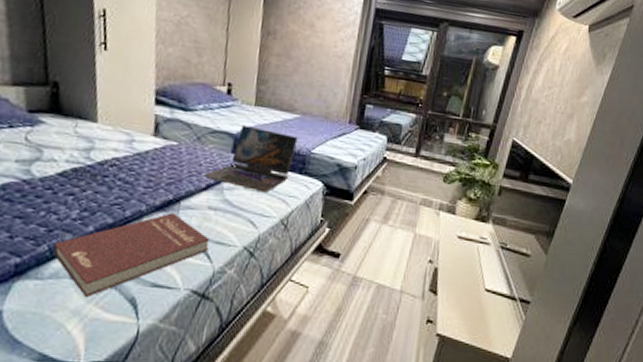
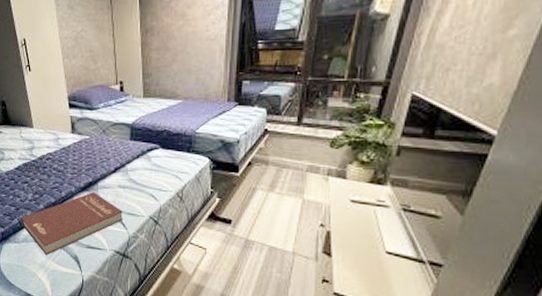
laptop: present [204,125,298,193] -> none [112,116,183,171]

